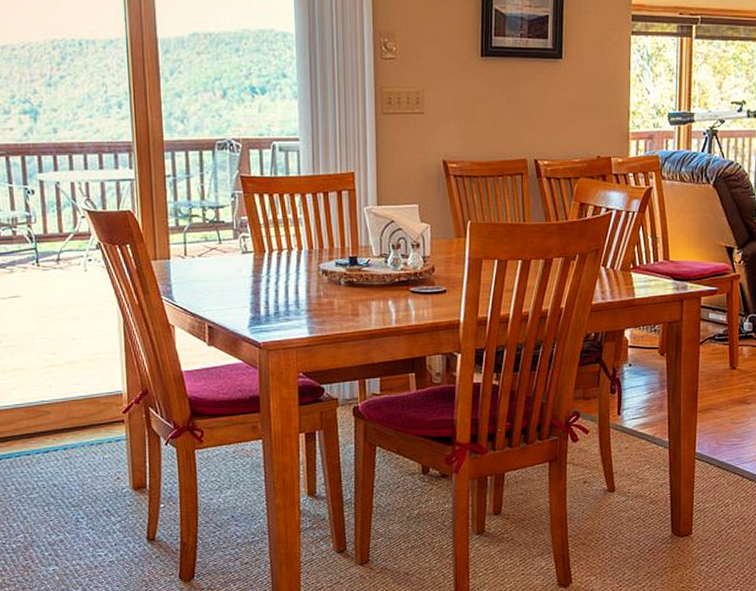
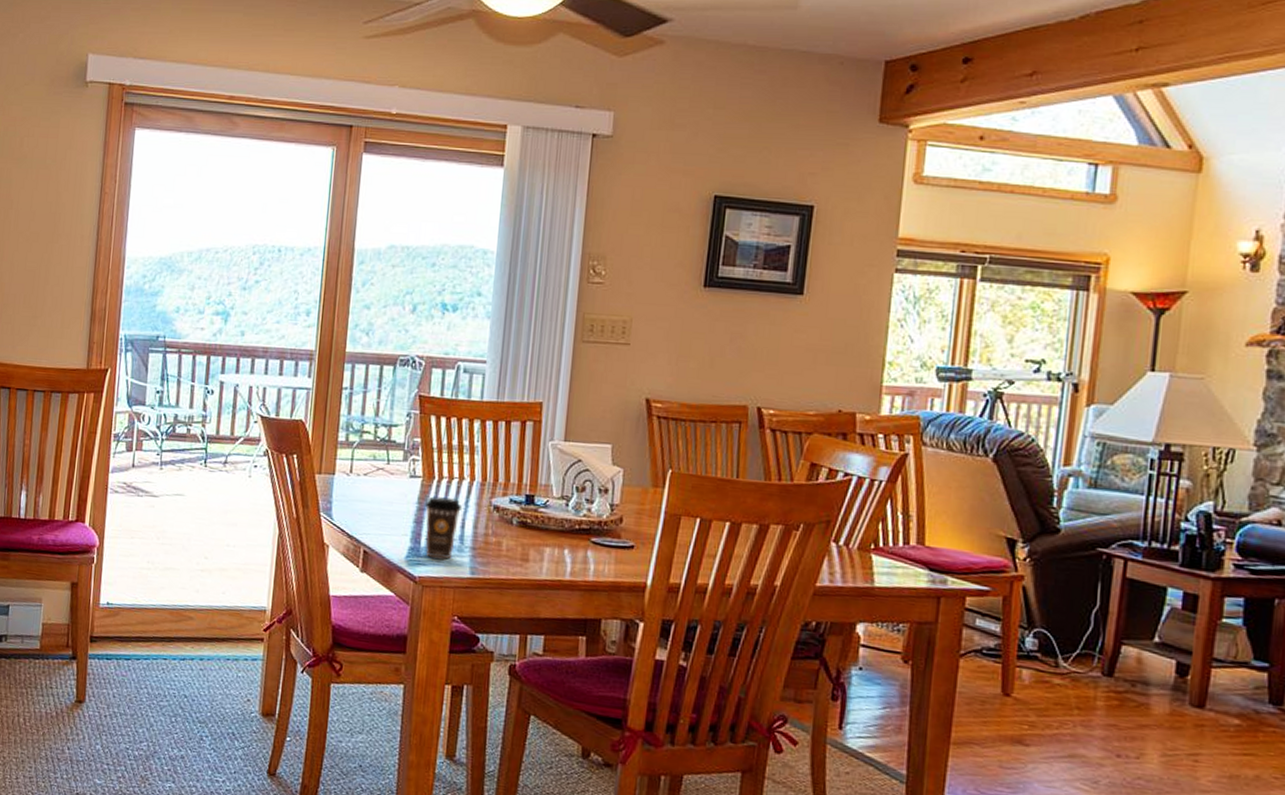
coffee cup: none [259,268,295,324] -> present [424,496,463,559]

